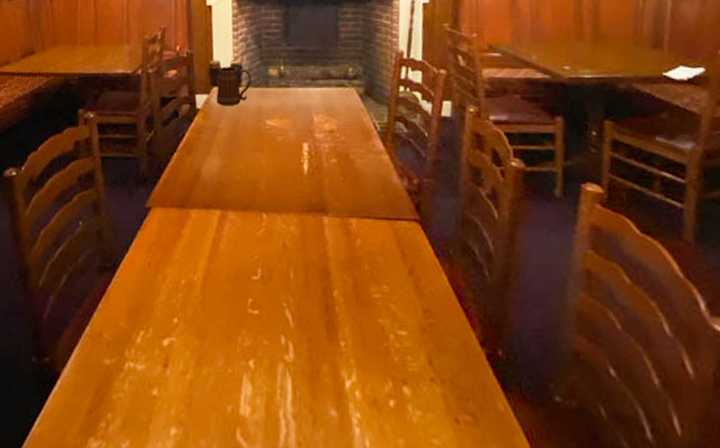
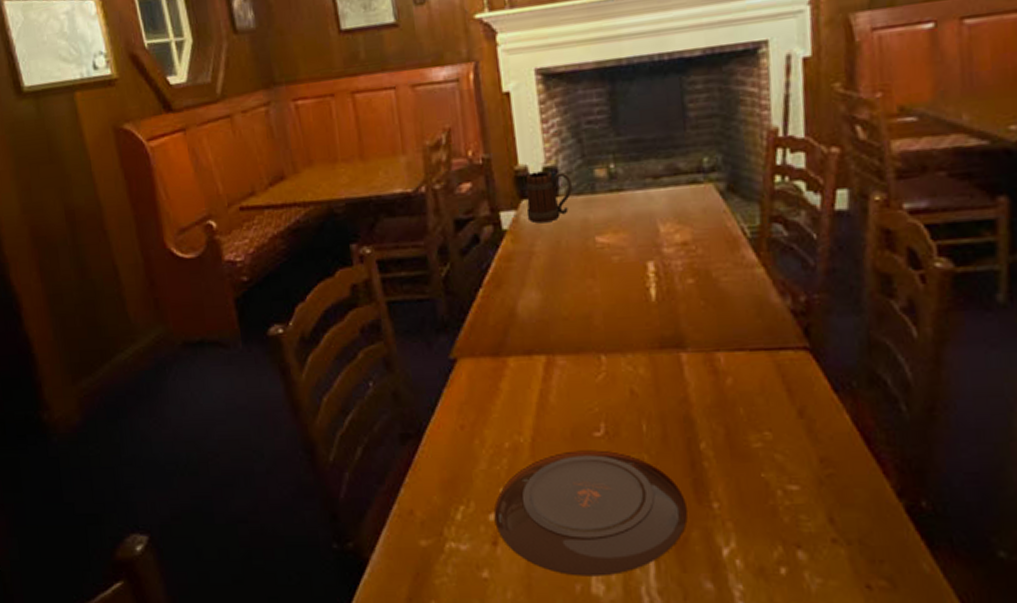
plate: none [167,290,320,400] -> present [494,450,688,577]

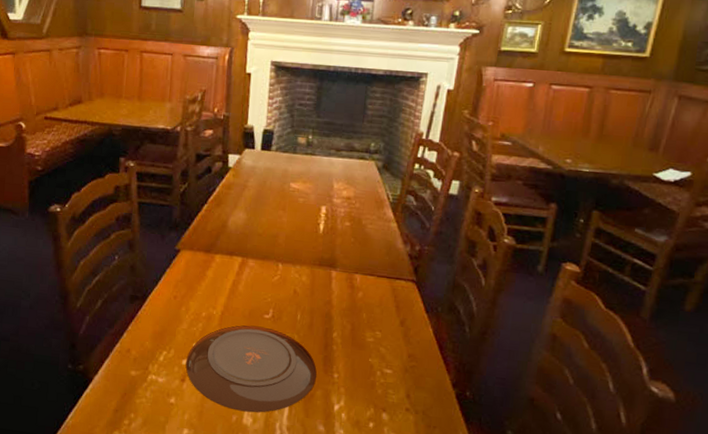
beer mug: present [525,170,573,224] -> none [247,131,282,168]

